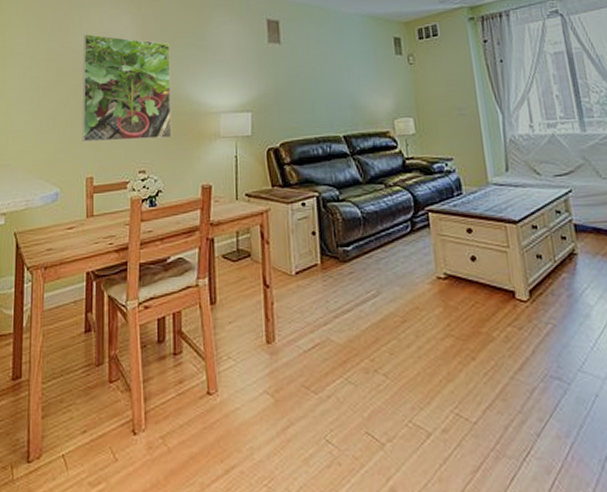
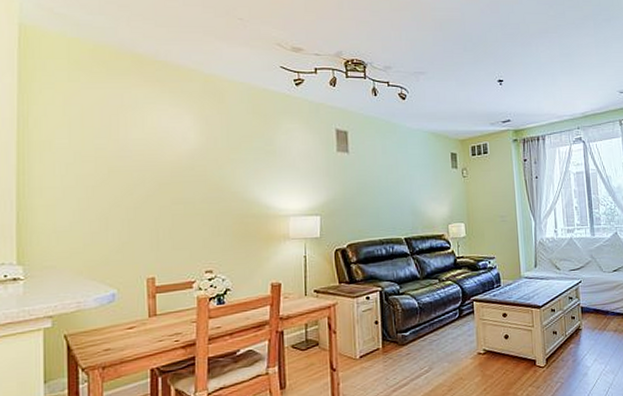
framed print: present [82,33,172,142] -> none [138,131,240,243]

